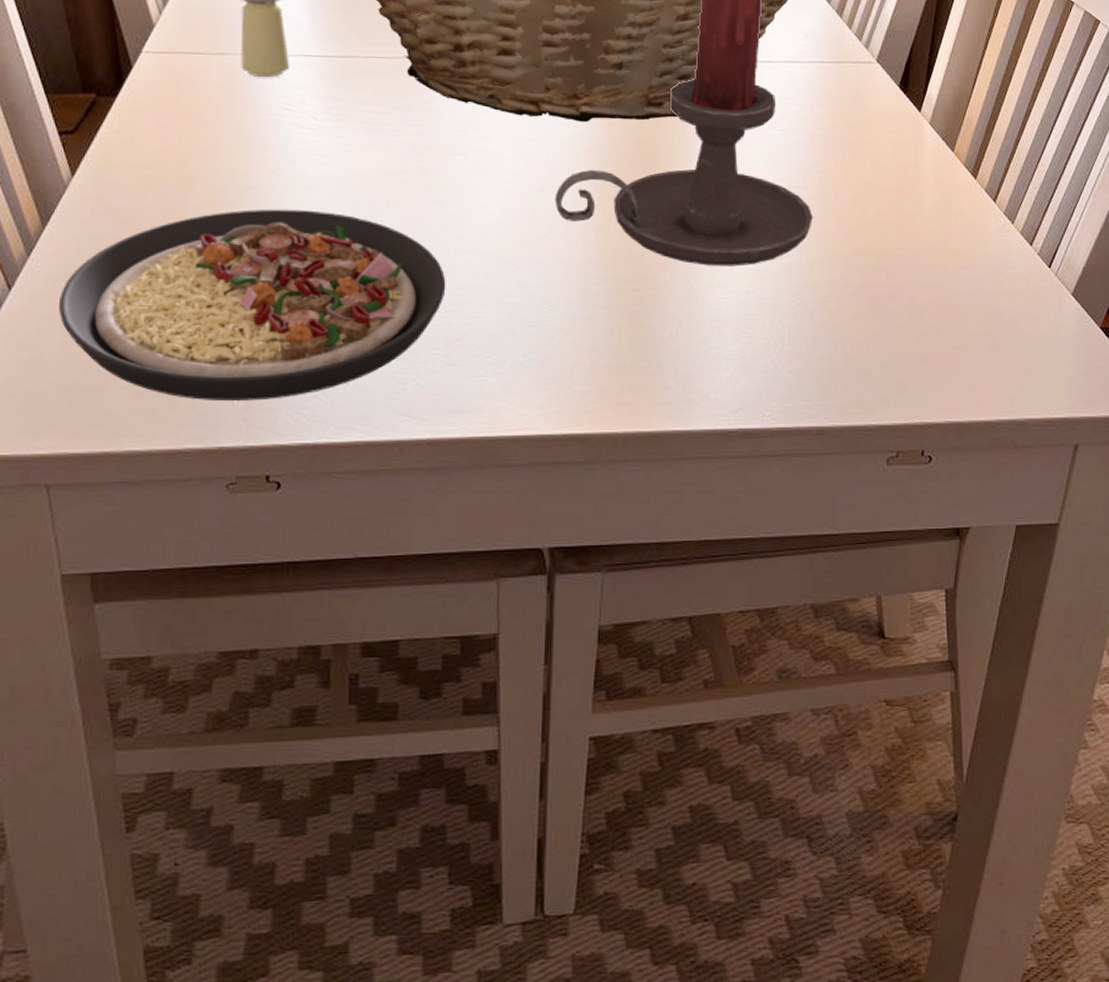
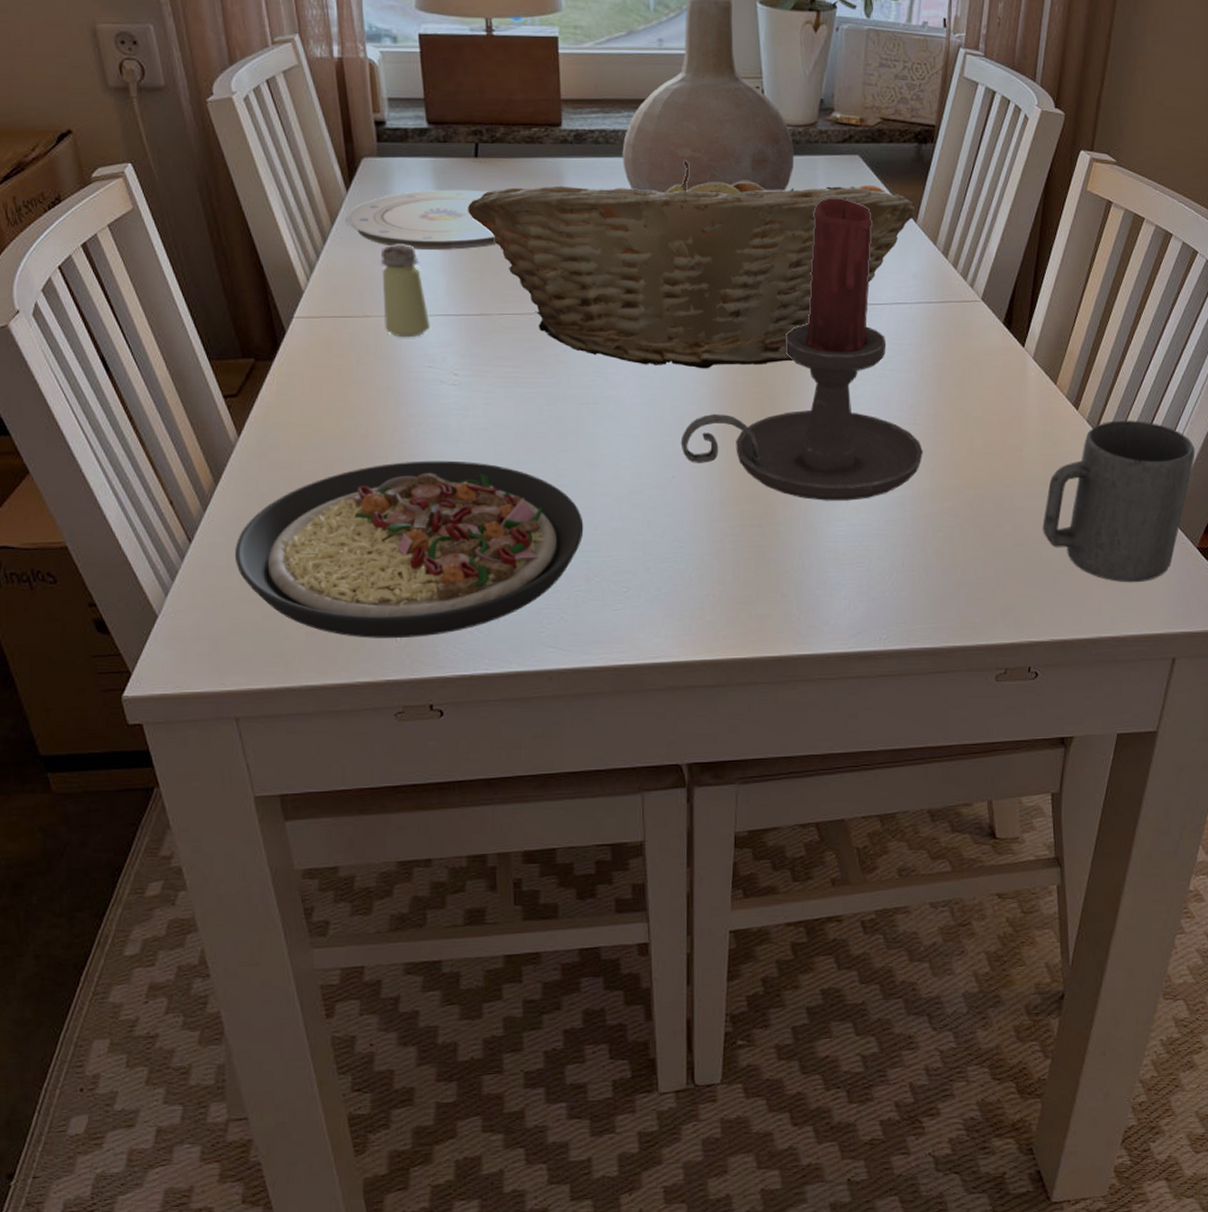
mug: none [938,191,1098,363] -> present [1043,420,1195,583]

